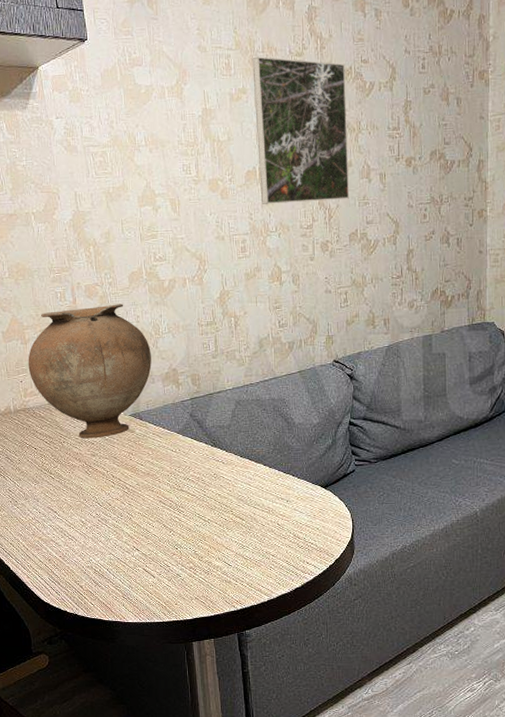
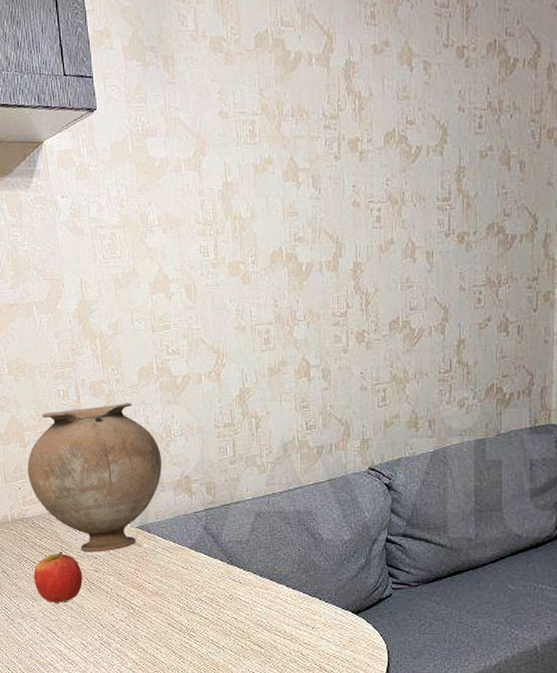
apple: none [35,438,81,485] -> present [33,552,83,603]
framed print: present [252,56,350,204] -> none [280,120,391,290]

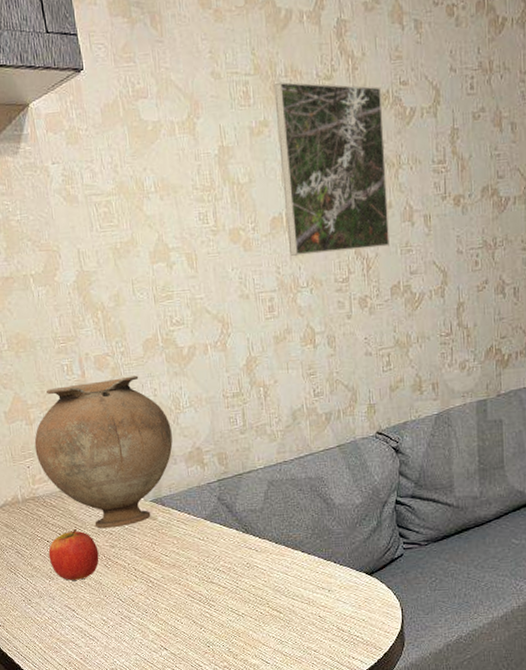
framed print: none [280,120,391,290] -> present [274,81,391,256]

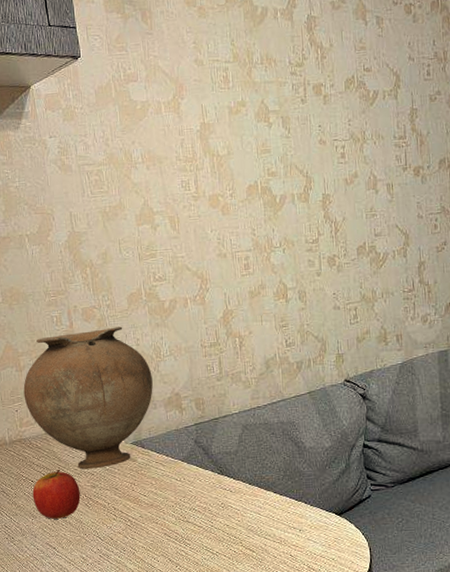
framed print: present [274,81,391,256] -> none [251,68,357,219]

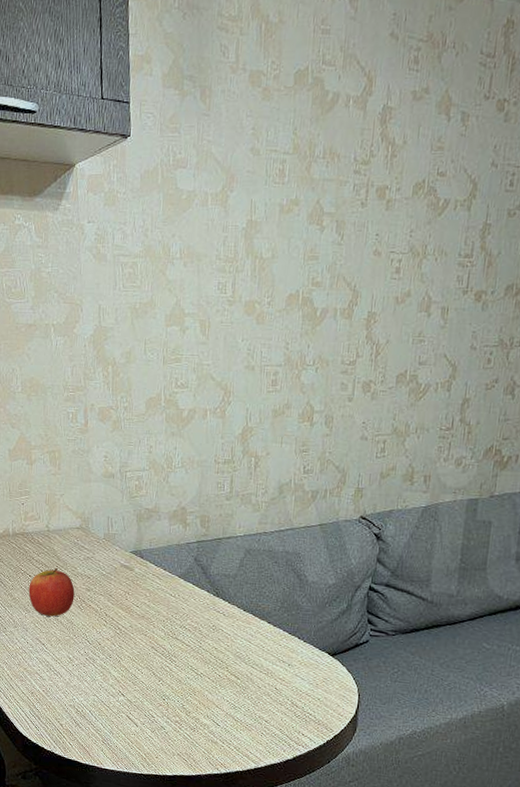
vase: present [23,326,153,470] -> none [31,430,161,573]

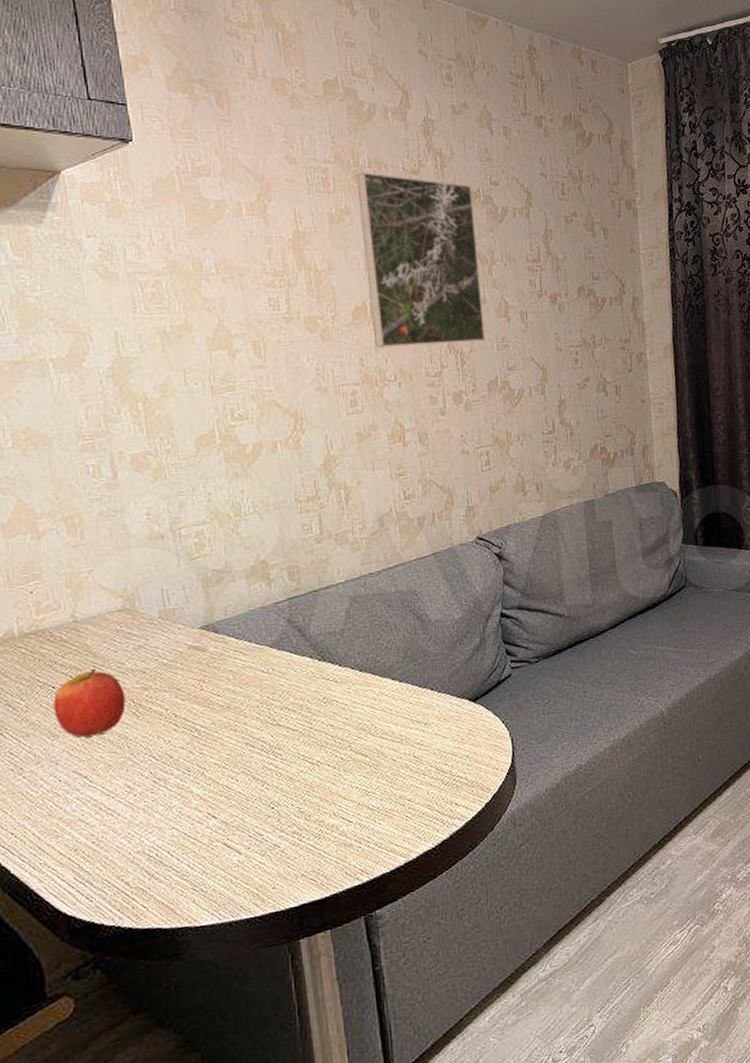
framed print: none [301,163,418,335] -> present [356,172,486,348]

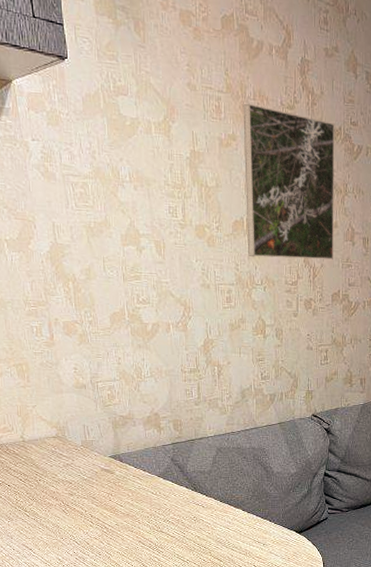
apple: present [53,669,126,738] -> none [9,476,58,522]

